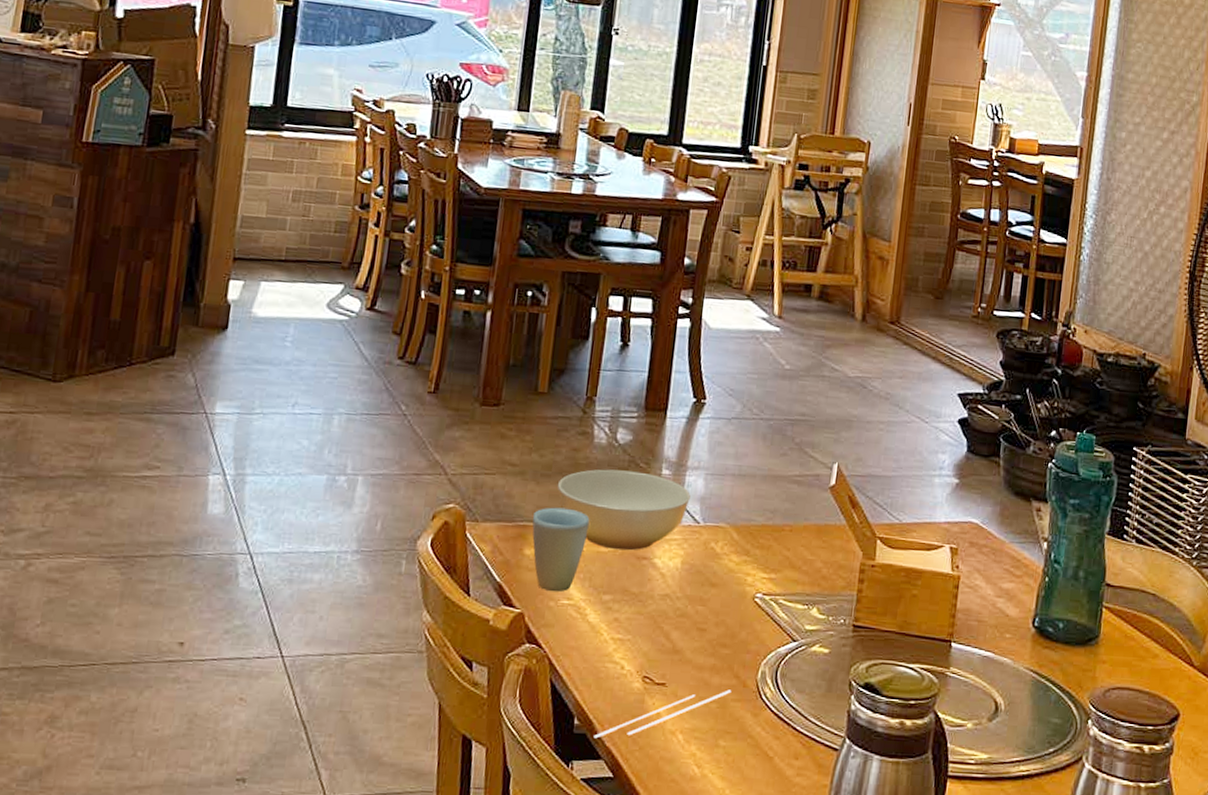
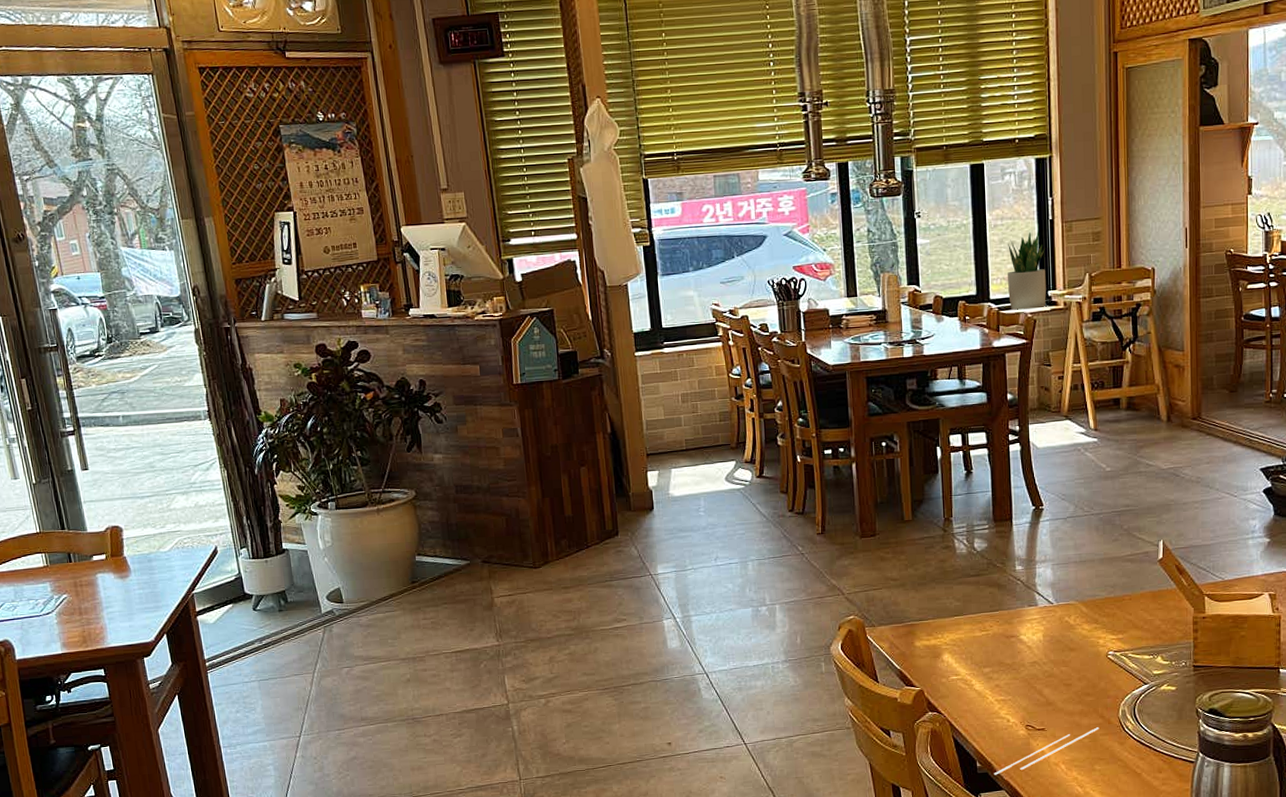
cup: present [532,507,590,592] -> none [918,606,964,672]
bowl: present [557,469,691,551] -> none [932,570,1042,633]
planter: none [704,76,753,164] -> present [1008,232,1046,310]

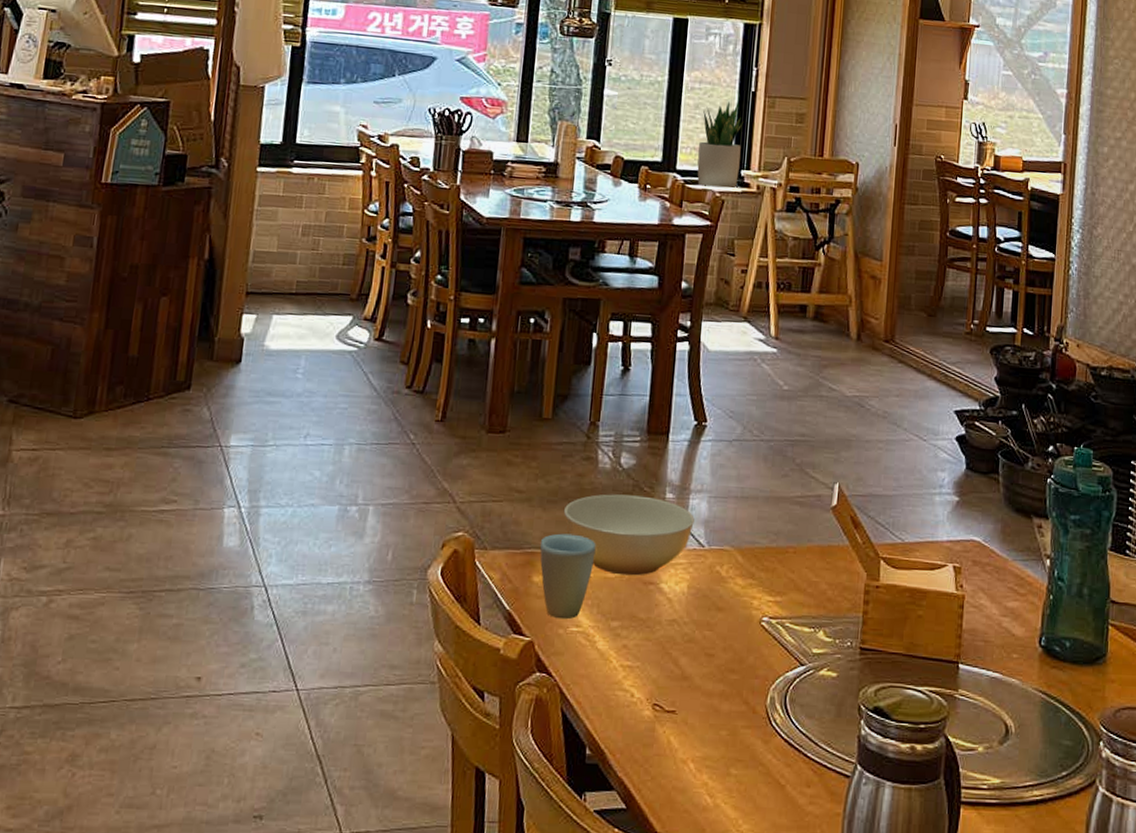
cup: none [918,606,964,672] -> present [540,533,596,620]
bowl: none [932,570,1042,633] -> present [563,494,695,576]
chopsticks: present [994,727,1100,775] -> none [605,716,742,769]

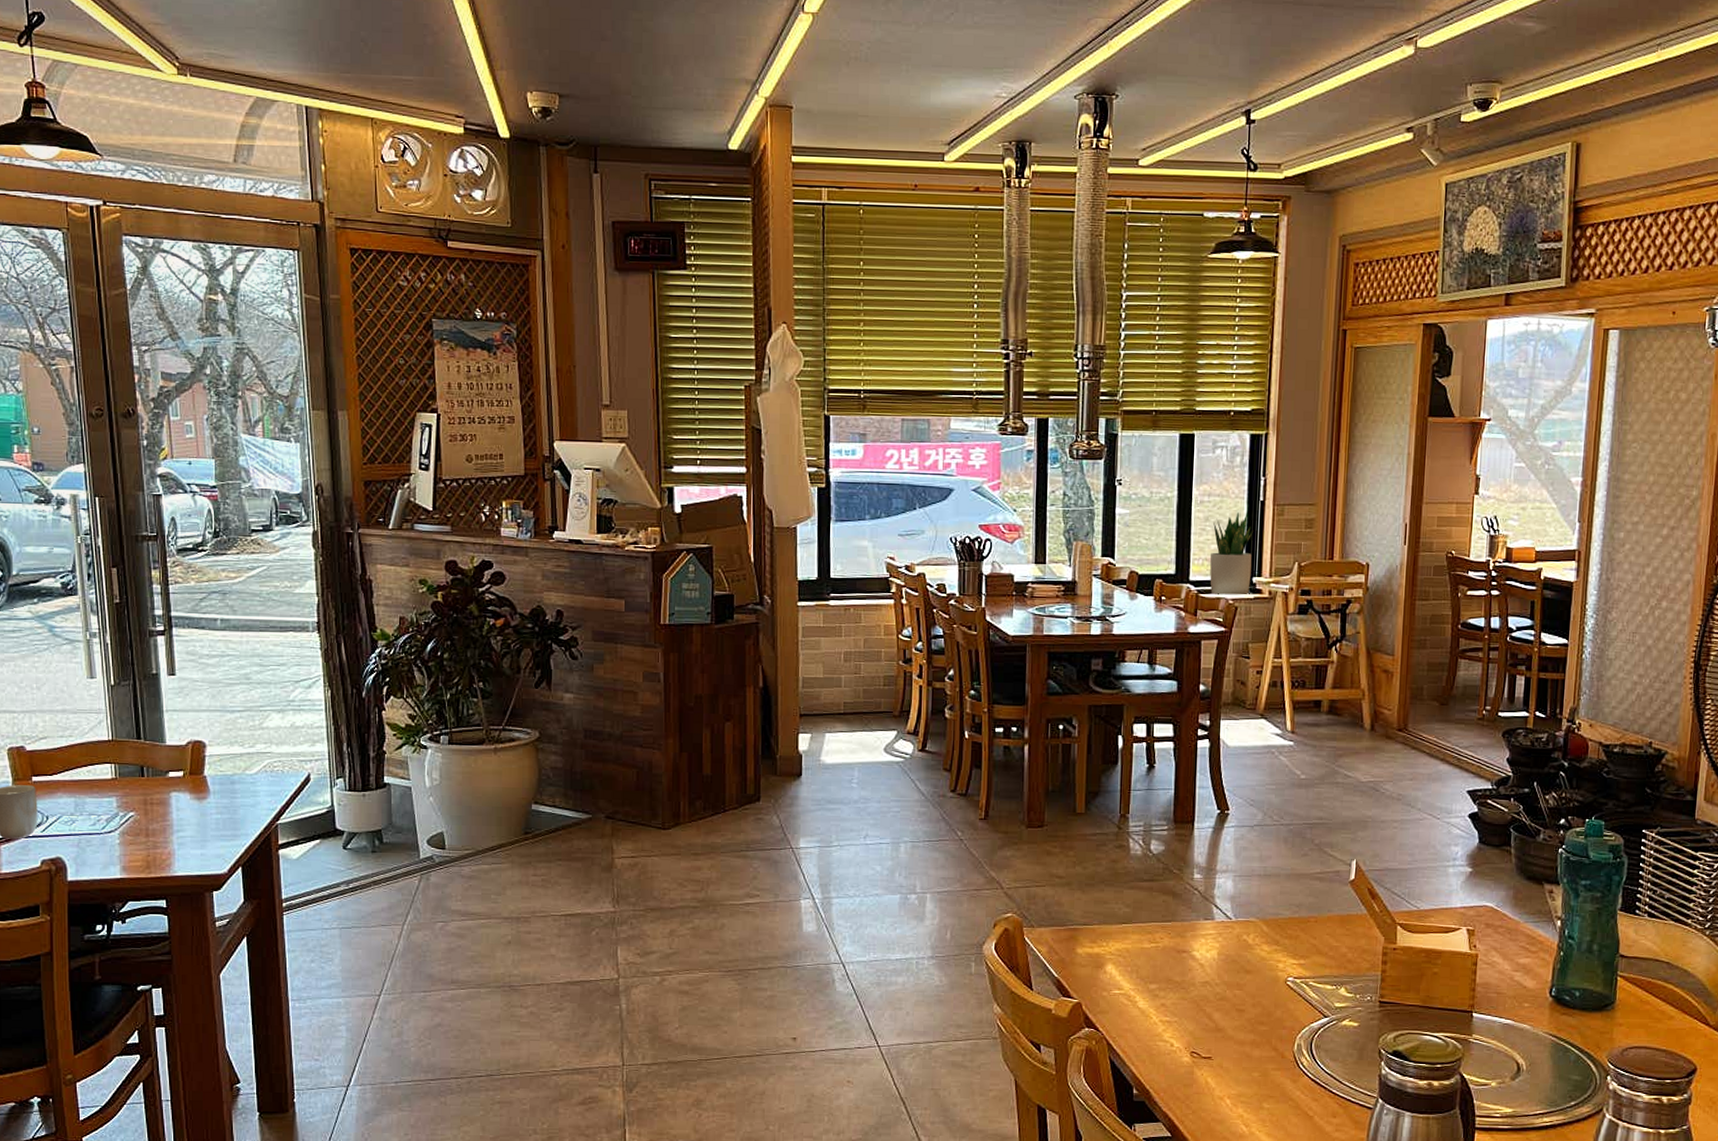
cup: present [540,533,596,620] -> none [1082,911,1132,984]
bowl: present [563,494,695,576] -> none [1100,876,1221,946]

